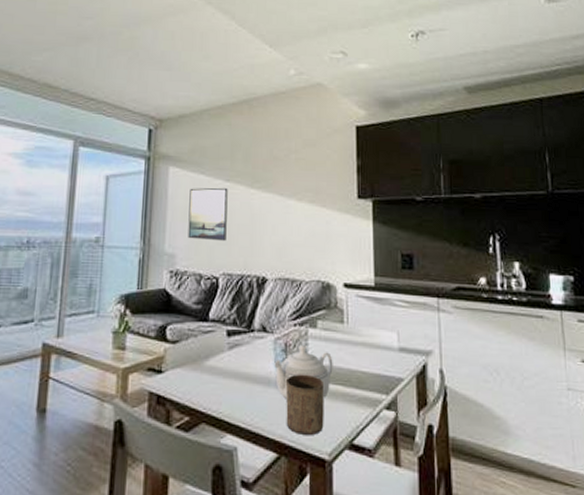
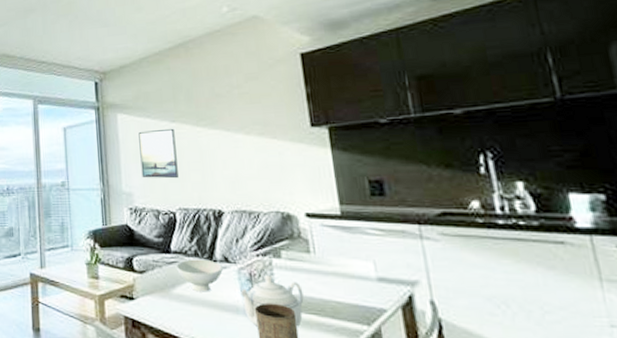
bowl: none [211,328,261,364] -> present [175,259,224,292]

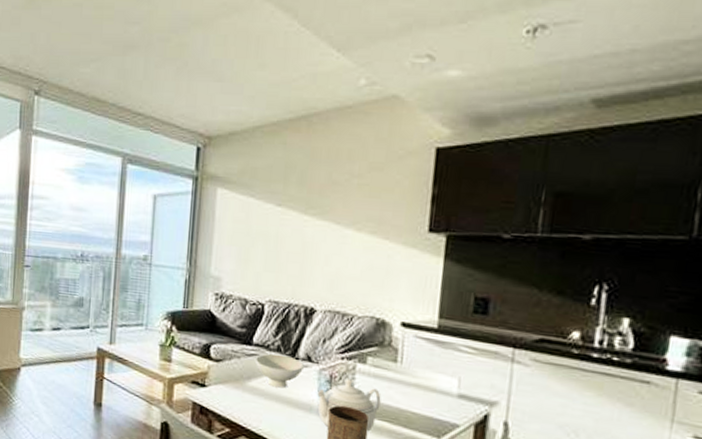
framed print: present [138,128,179,179] -> none [234,211,279,269]

